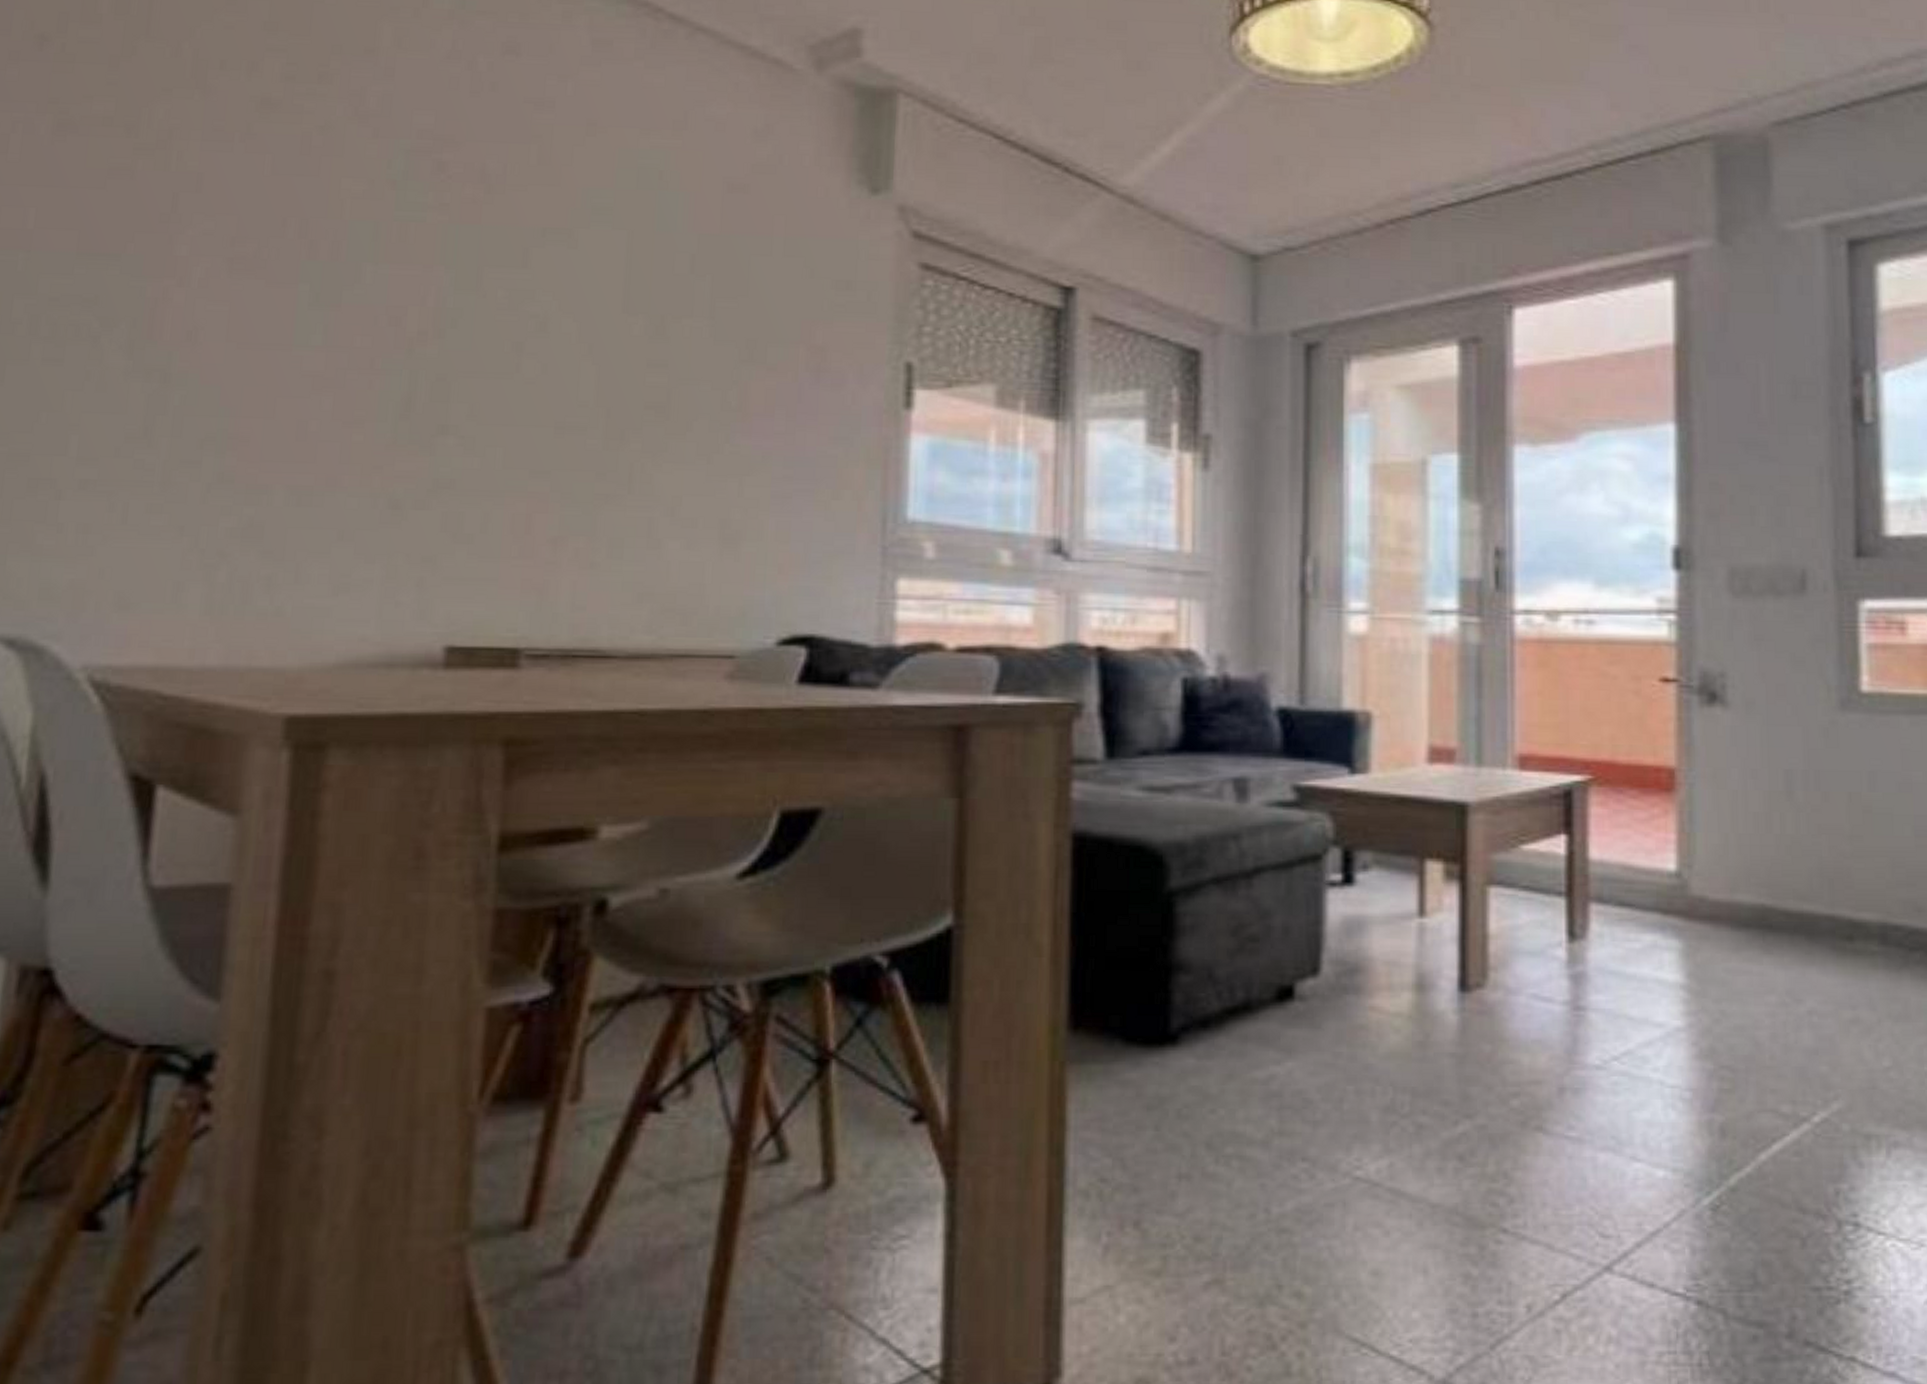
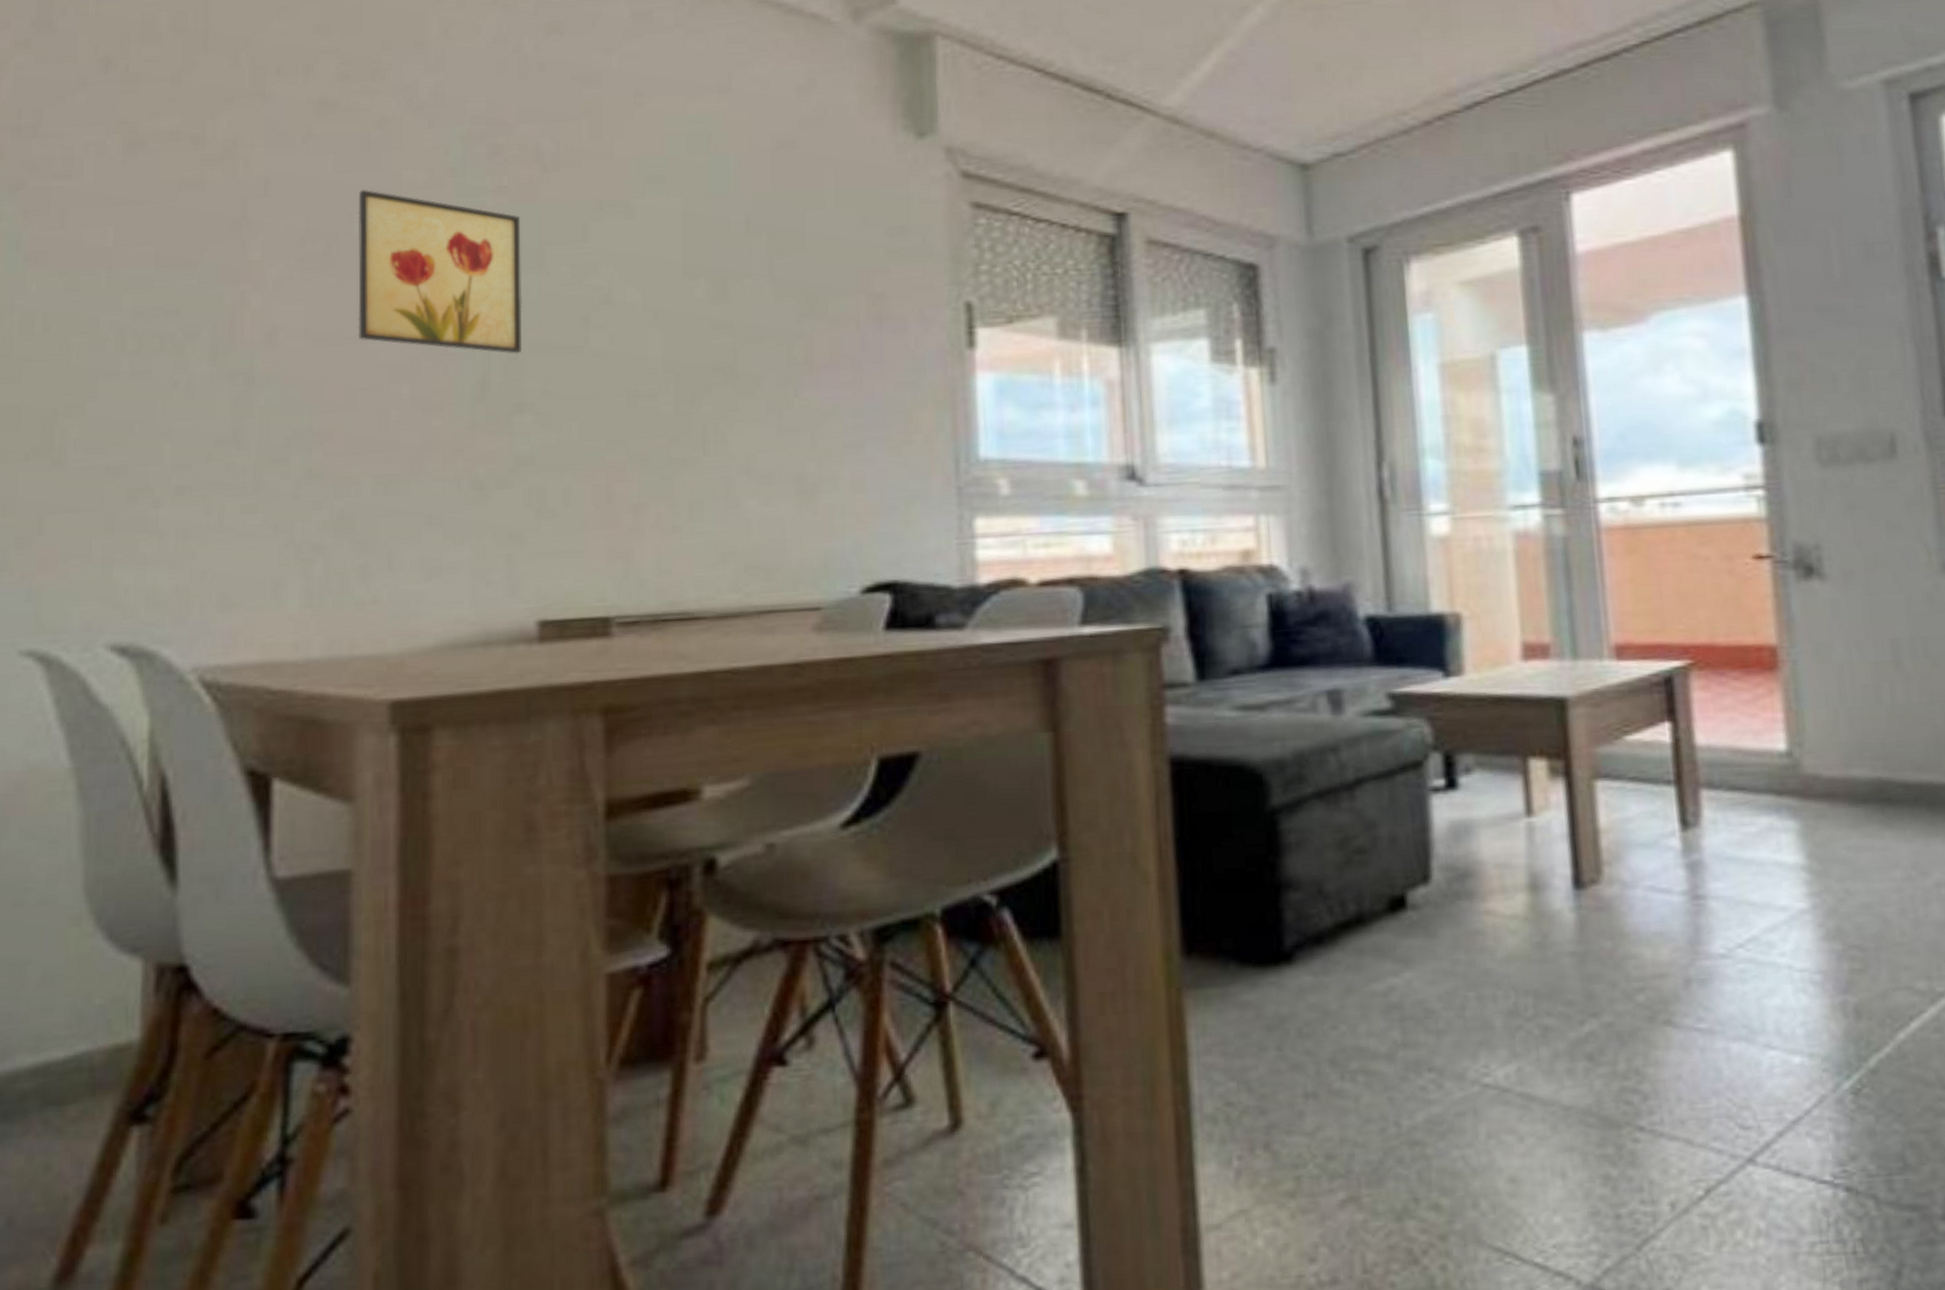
wall art: none [282,194,460,375] -> present [357,190,522,354]

